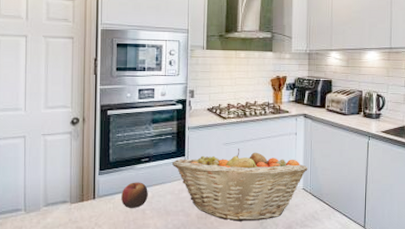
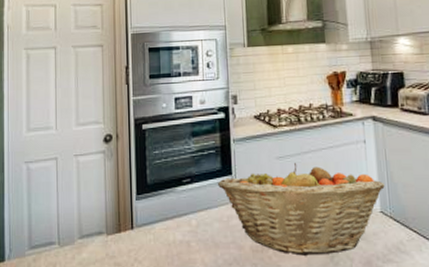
apple: present [121,182,148,208] -> none [162,207,192,240]

